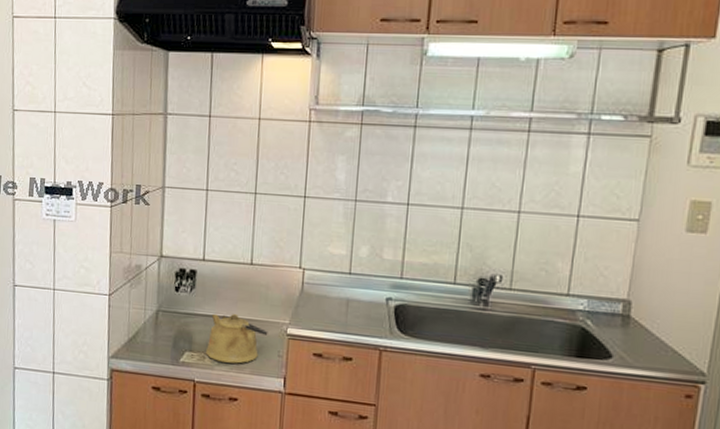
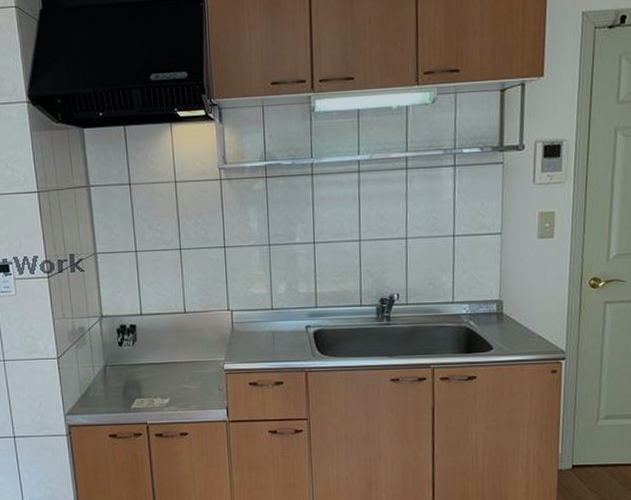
kettle: present [206,313,268,364] -> none [154,359,207,403]

